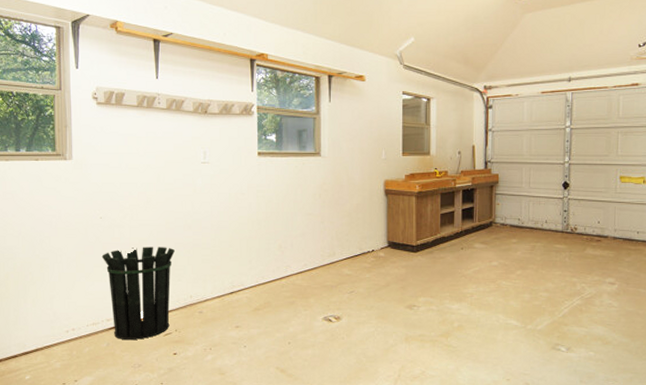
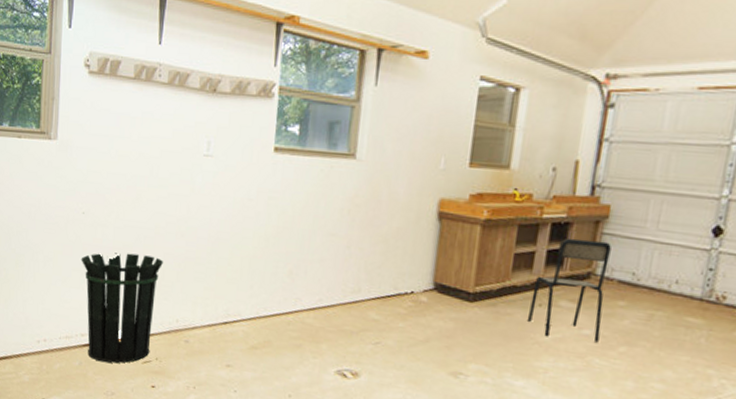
chair: none [454,199,503,271] -> present [526,237,611,343]

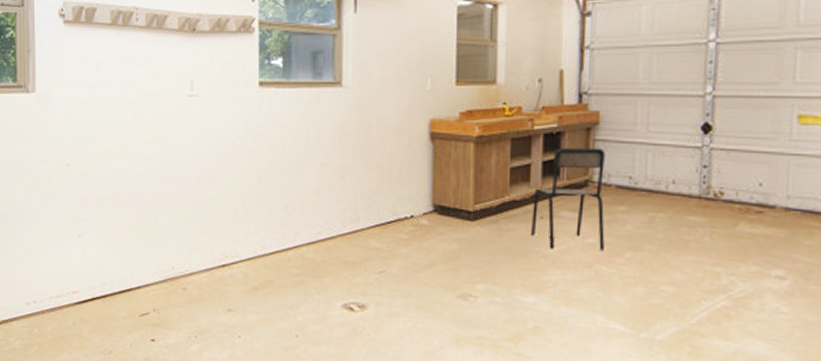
waste bin: present [81,253,163,364] -> none [67,202,154,319]

